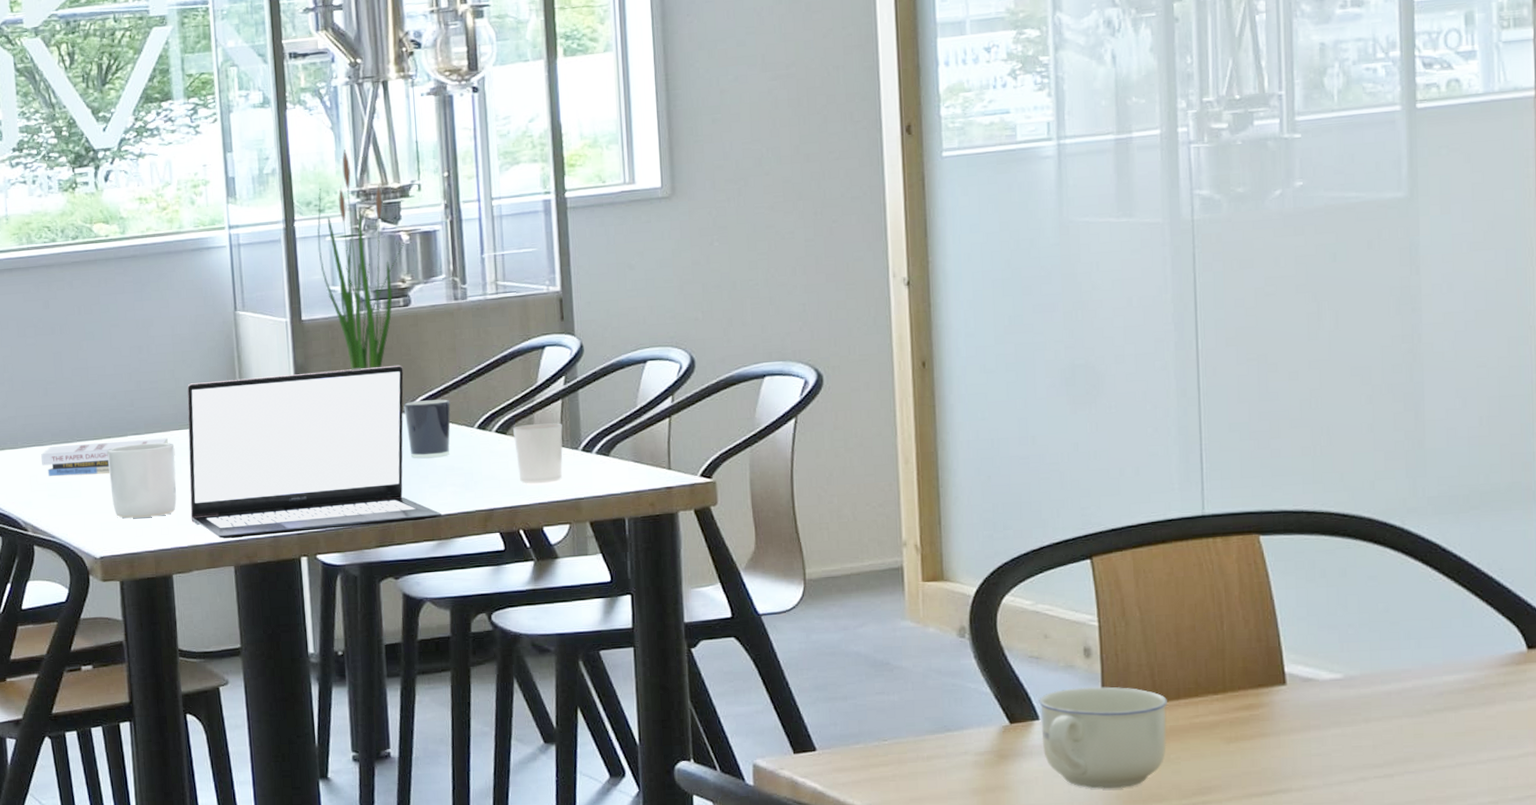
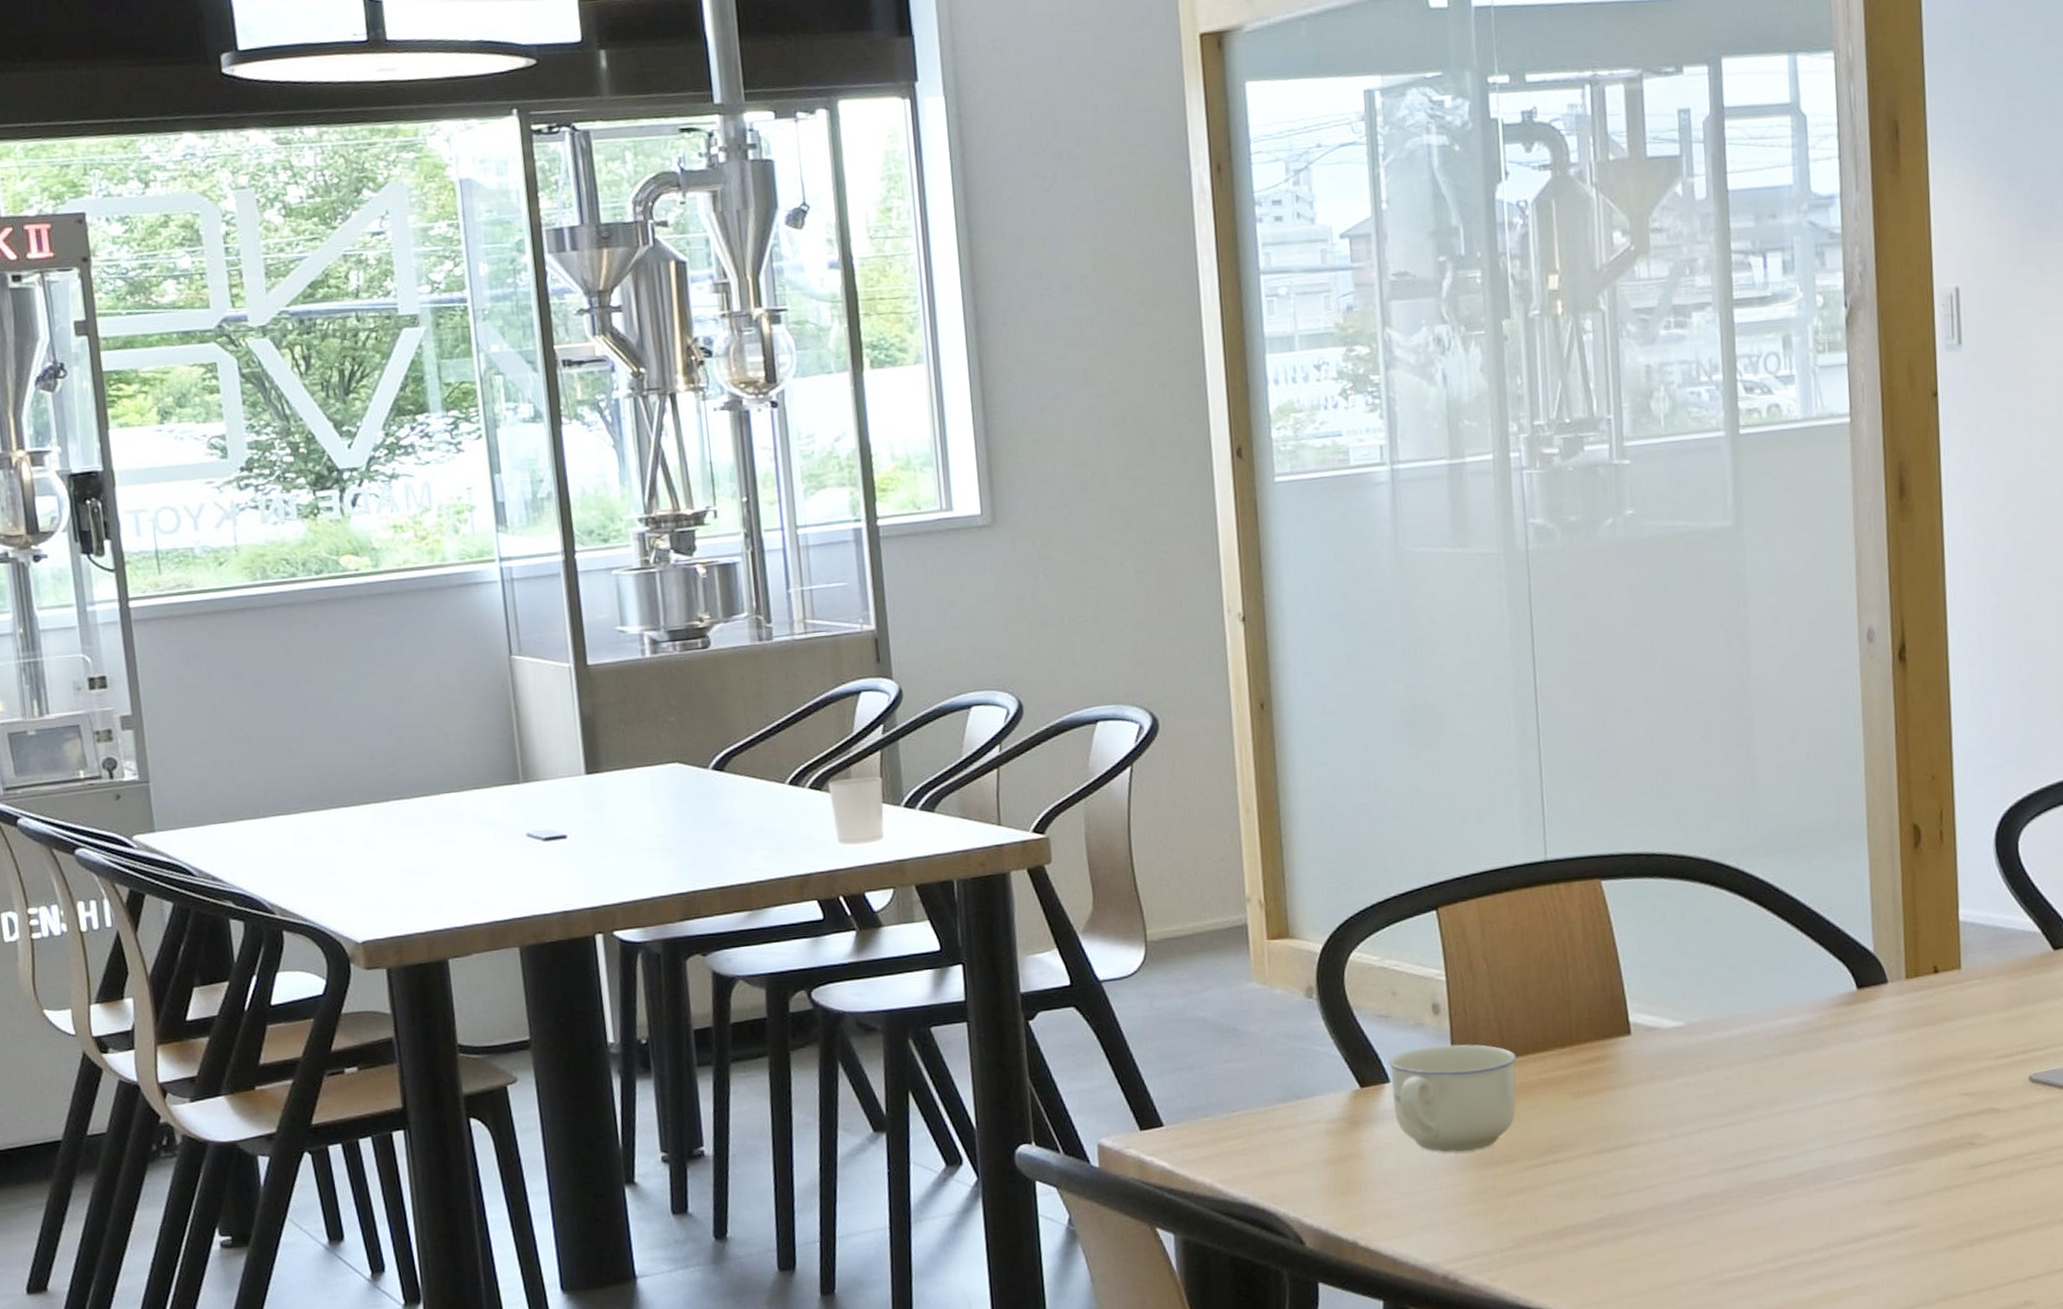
books: present [41,438,175,477] -> none [288,802,446,851]
mug: present [106,442,177,519] -> none [365,807,450,896]
laptop: present [187,365,442,539] -> none [458,715,753,916]
plant: present [317,149,405,370] -> none [601,471,701,721]
mug: present [403,399,451,459] -> none [706,752,760,820]

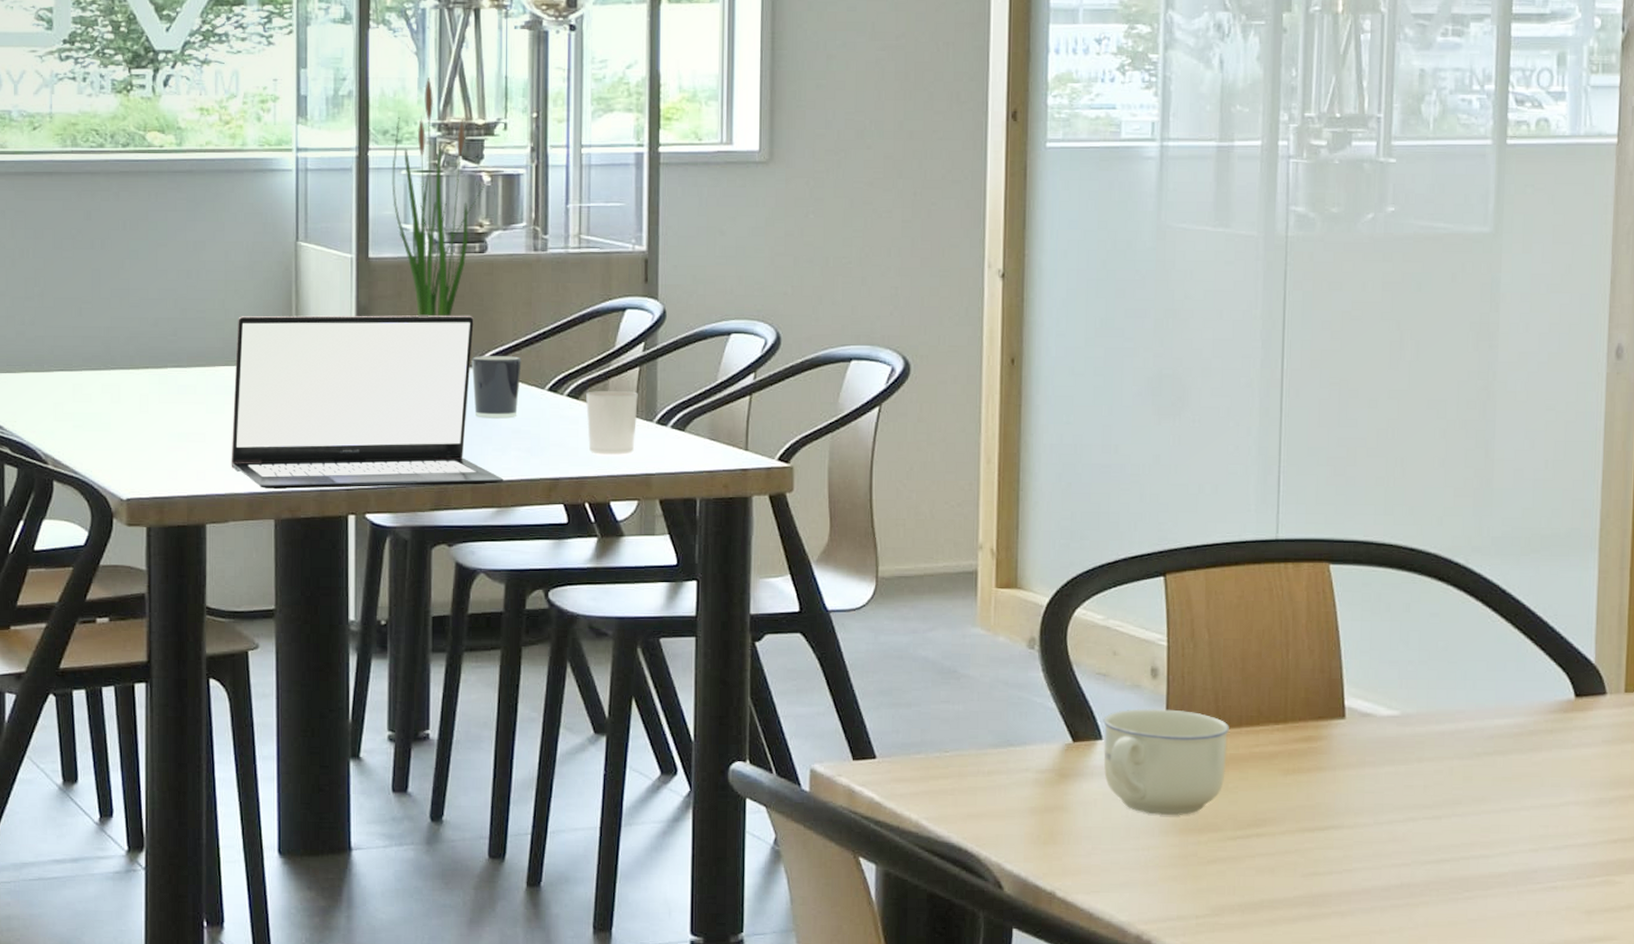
laptop: none [458,715,753,916] -> present [231,315,504,489]
plant: none [601,471,701,721] -> present [392,78,486,317]
mug: none [706,752,760,820] -> present [471,356,522,419]

